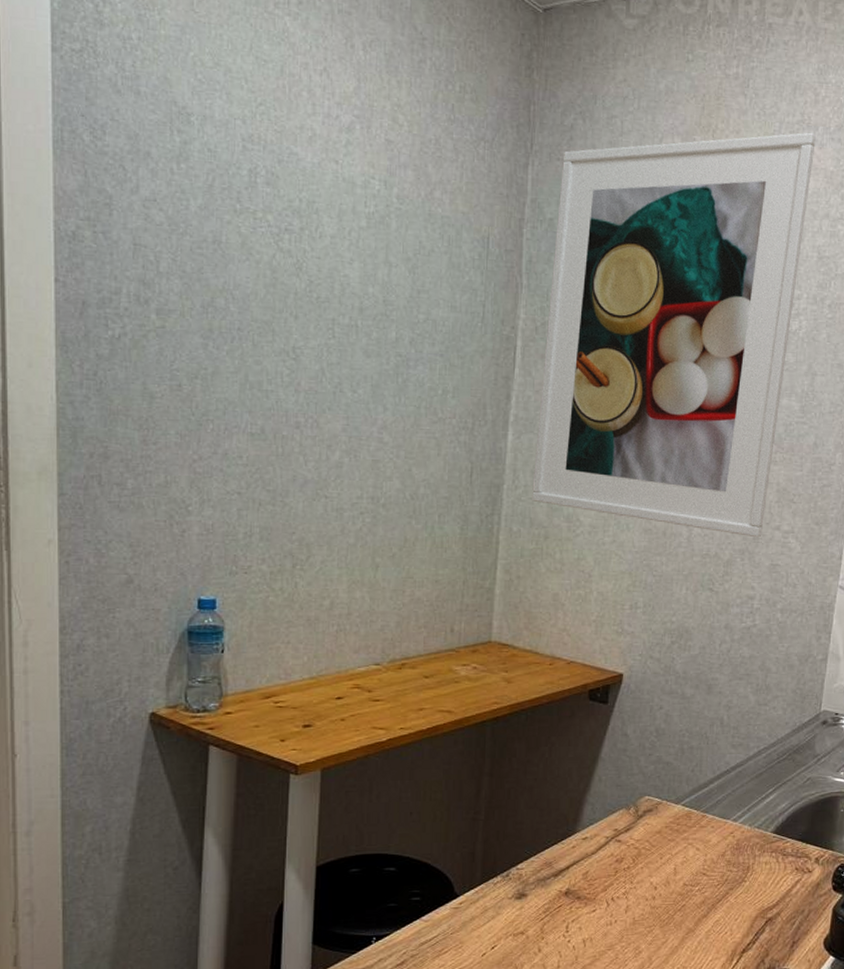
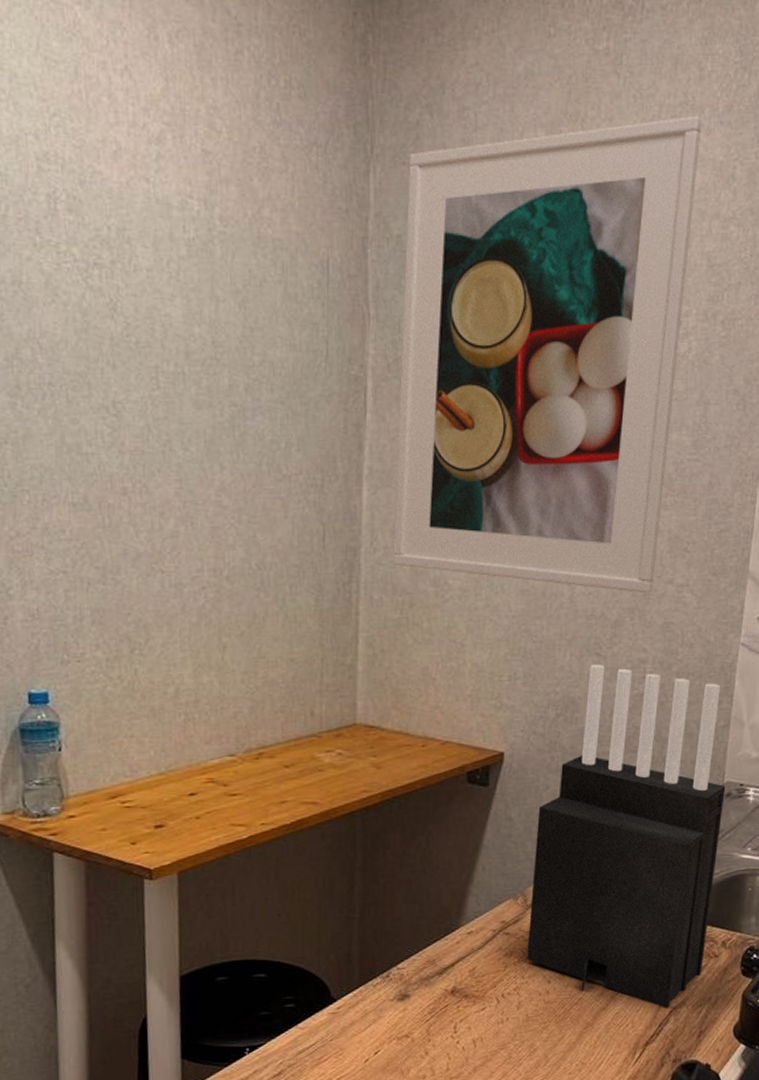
knife block: none [636,598,823,918] -> present [527,664,726,1008]

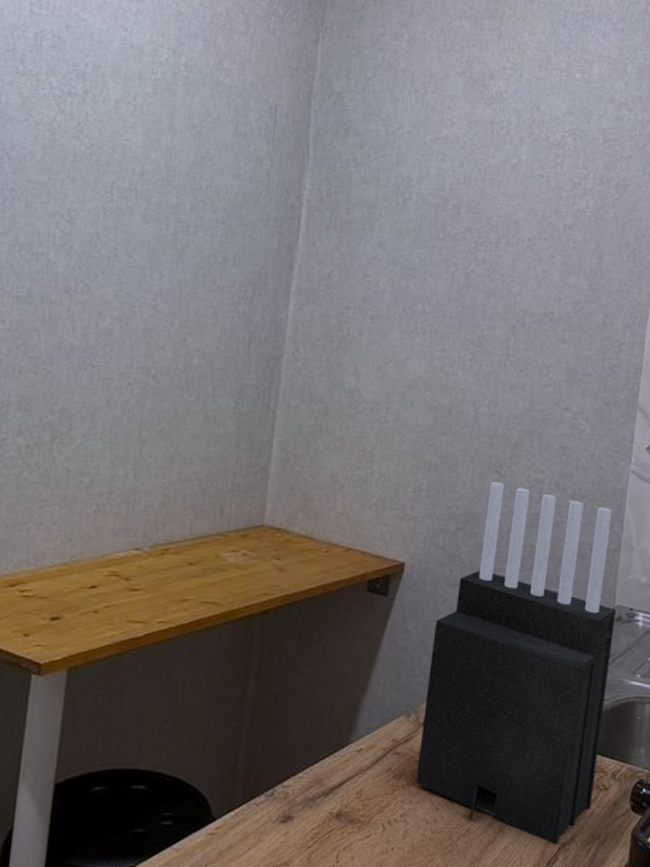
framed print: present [392,115,702,594] -> none [311,22,600,418]

